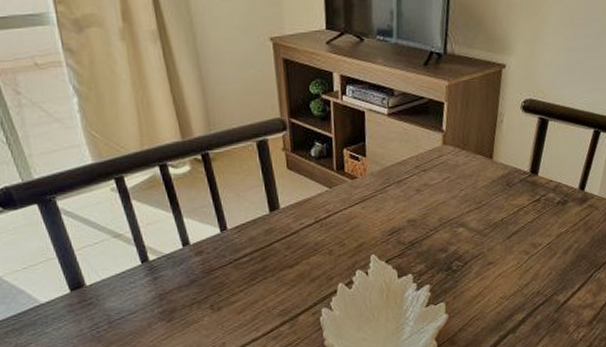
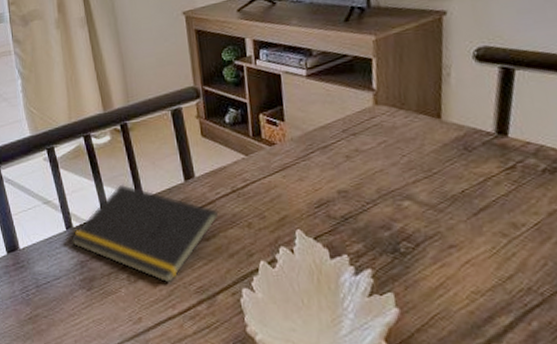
notepad: none [145,215,302,309] -> present [69,183,219,283]

